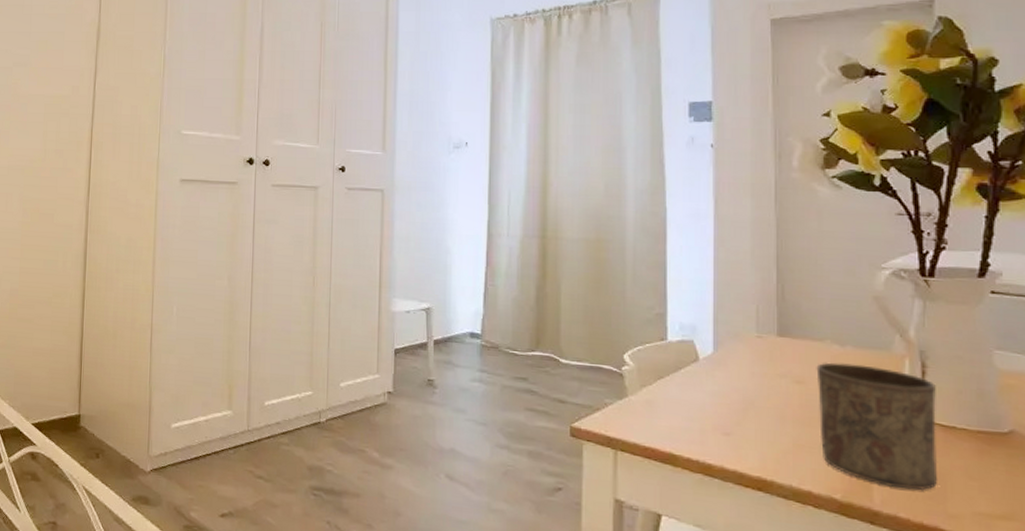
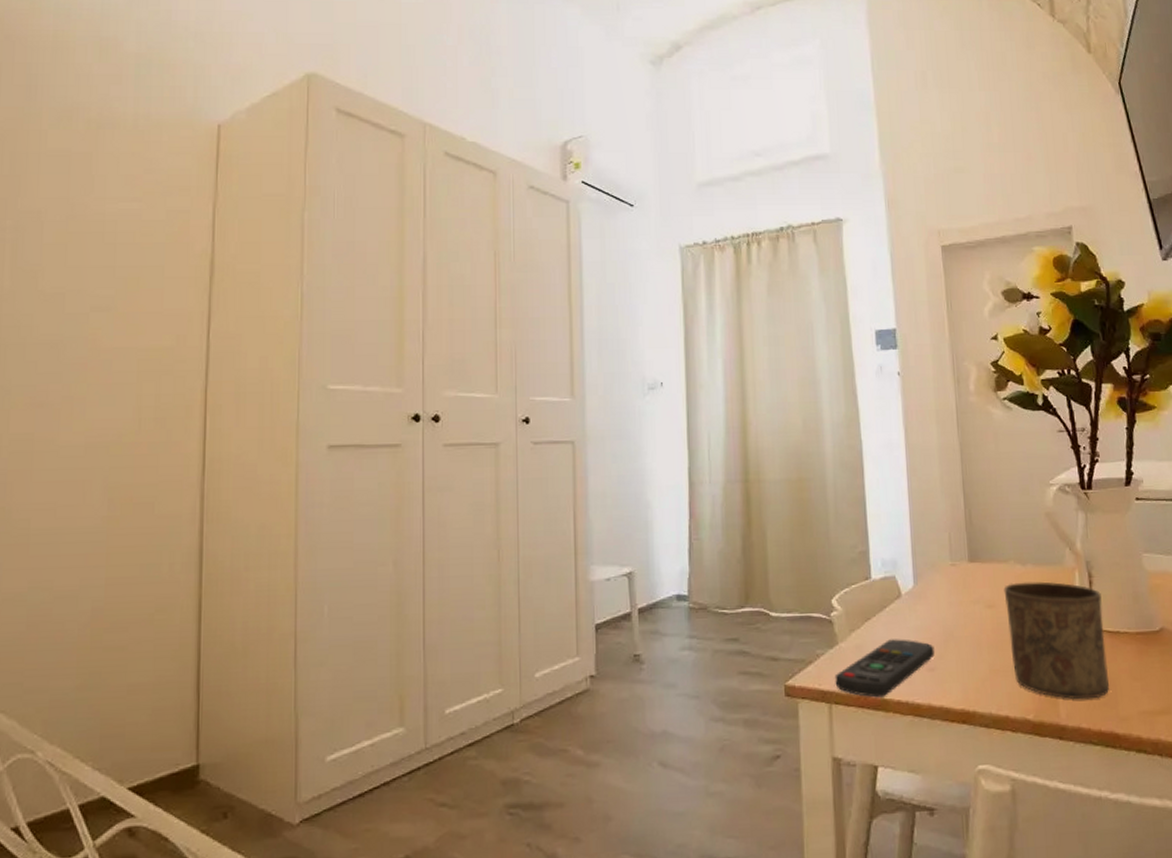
remote control: none [622,399,731,453] -> present [834,639,935,698]

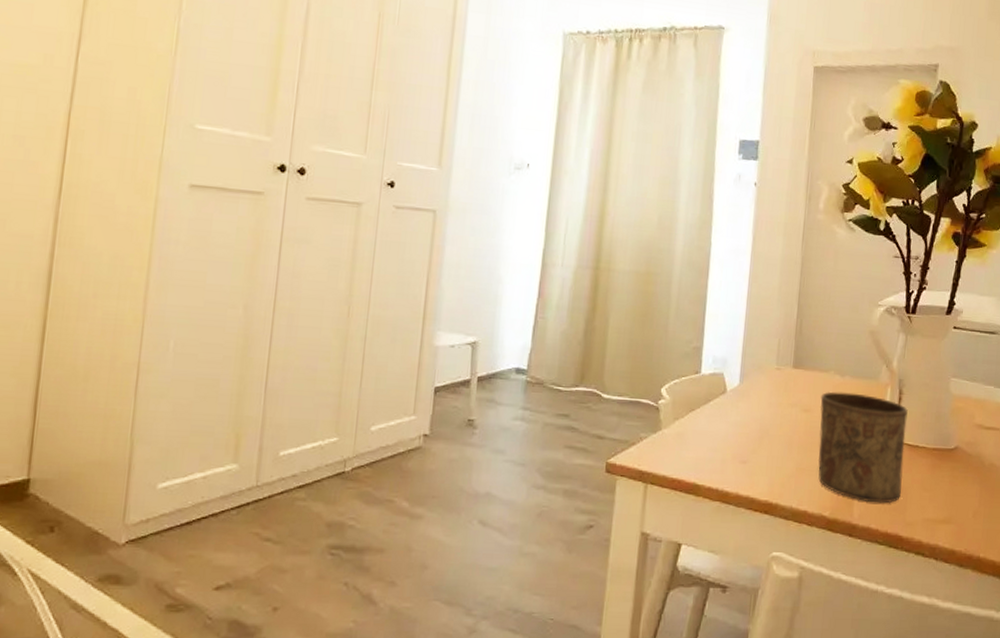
remote control: present [834,639,935,698] -> none [653,431,749,483]

